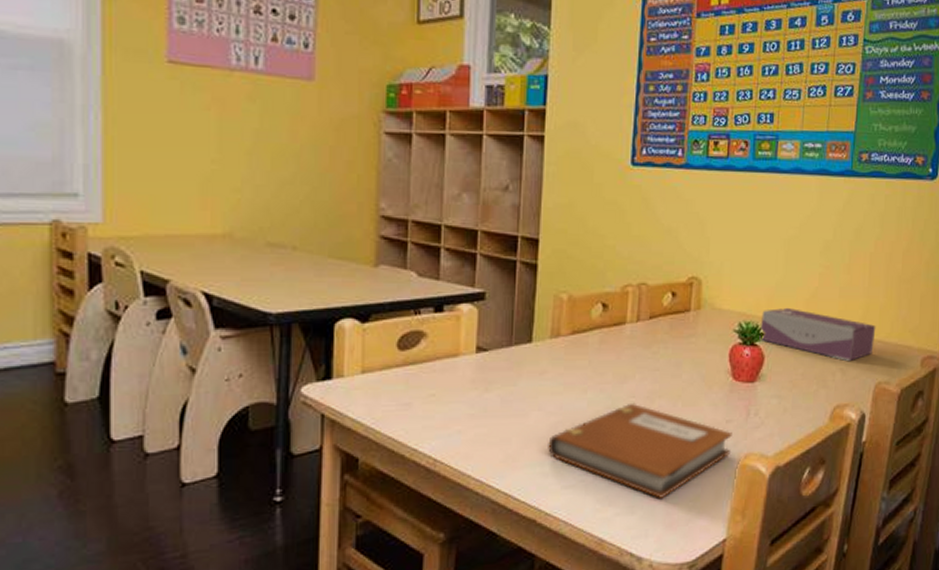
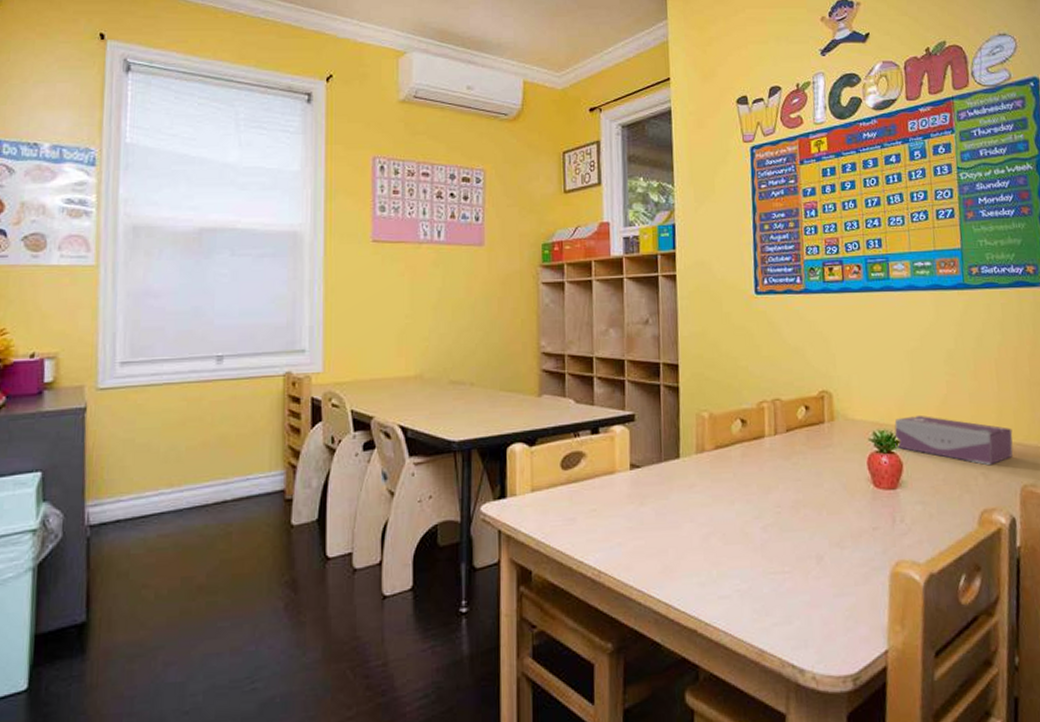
notebook: present [548,402,732,498] -> none [702,512,881,608]

